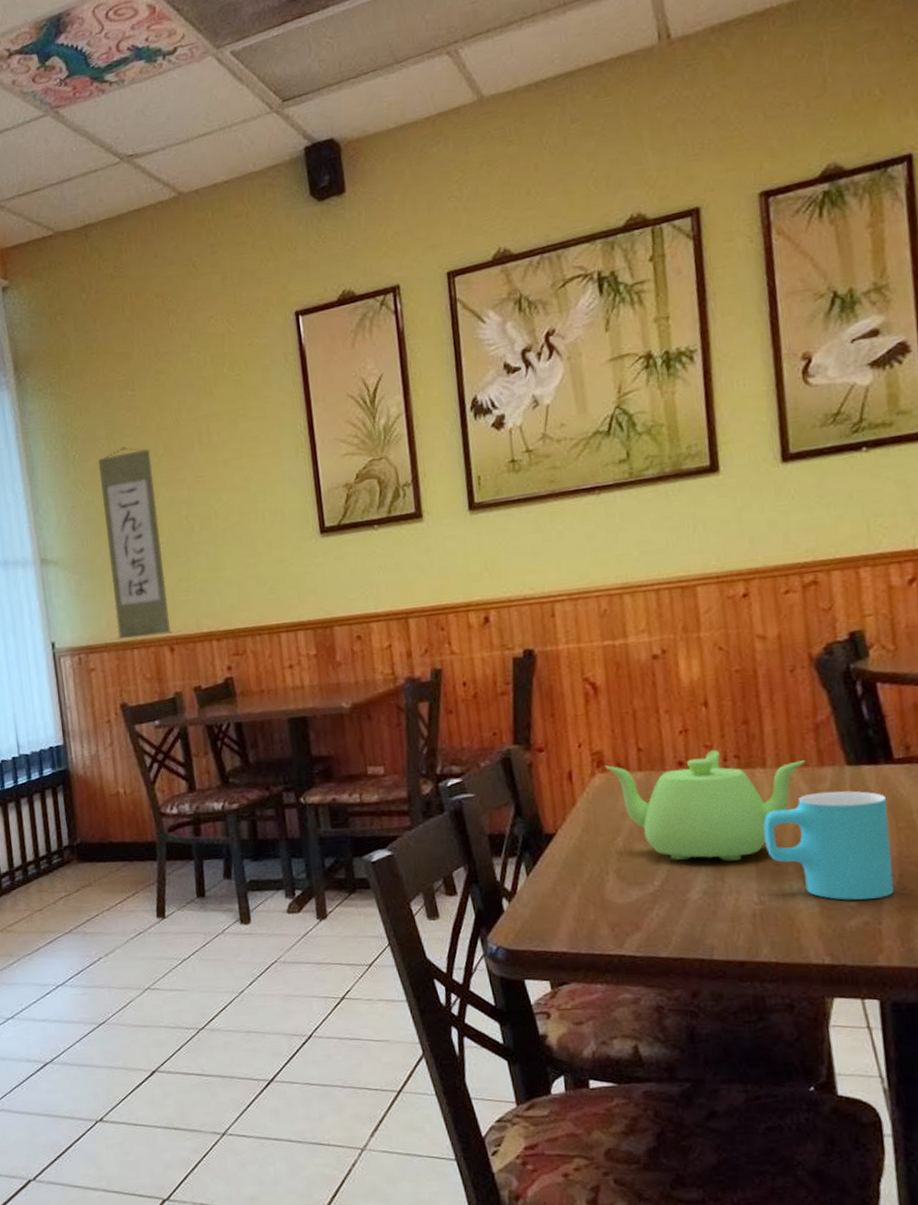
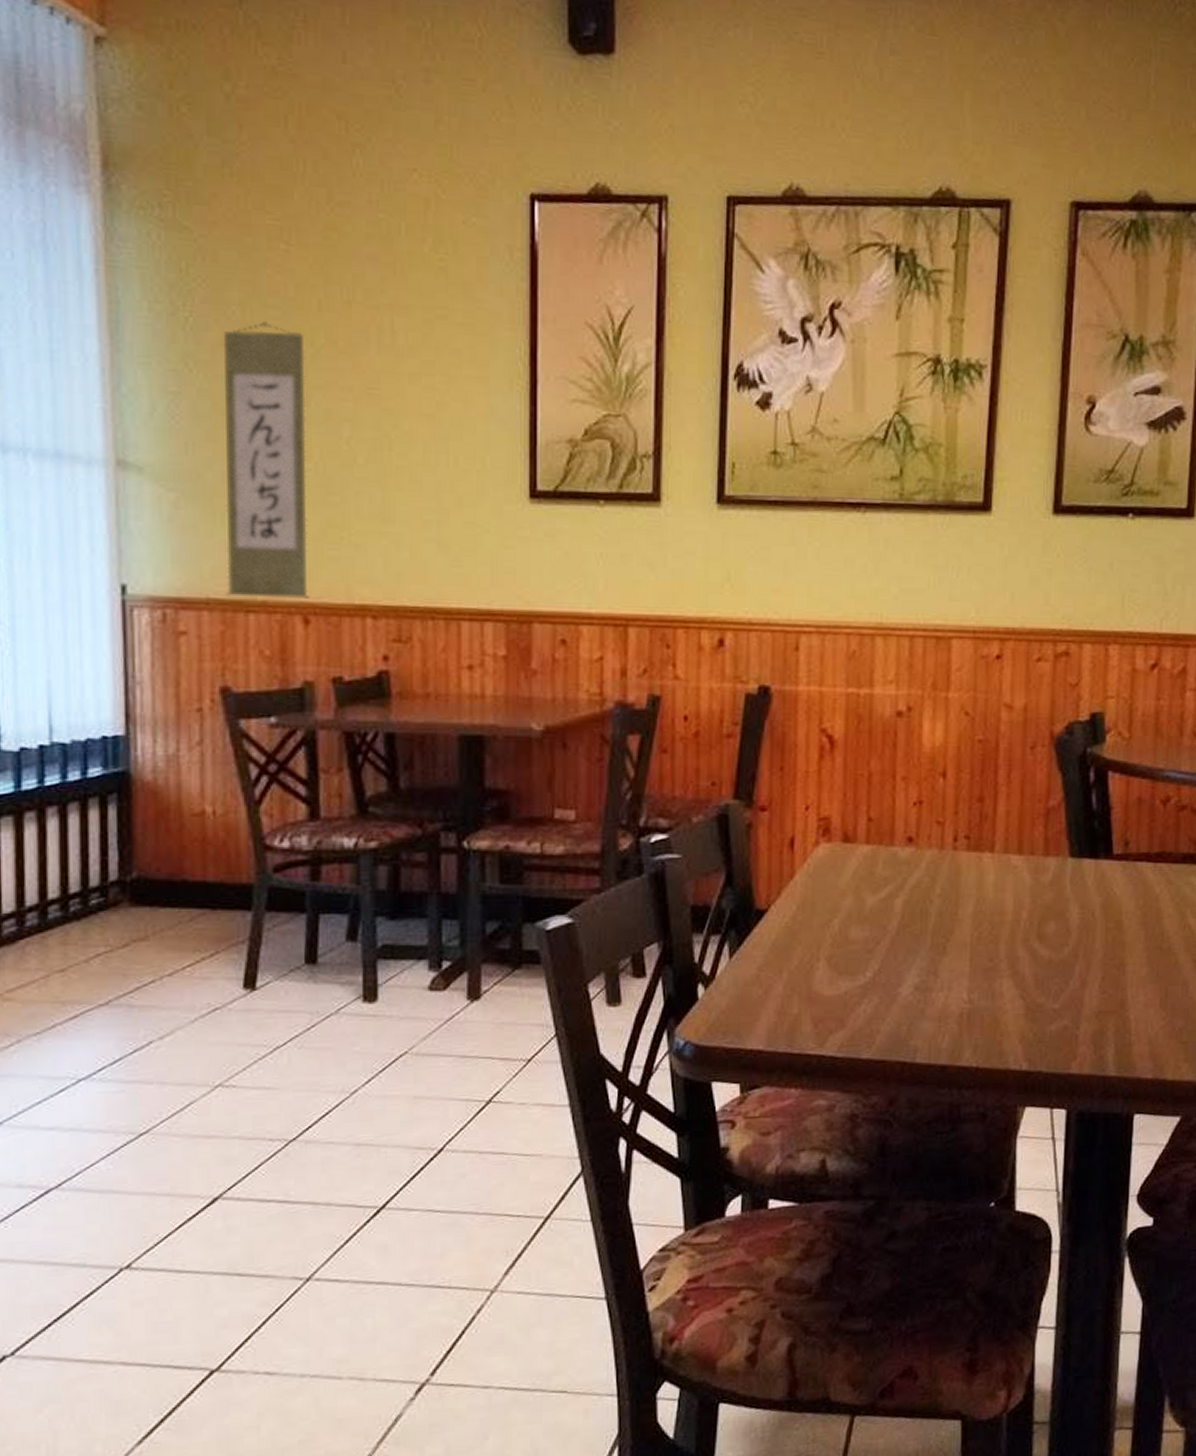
teapot: present [605,750,806,861] -> none [831,828,1033,954]
cup: present [763,791,895,900] -> none [983,884,1101,1002]

